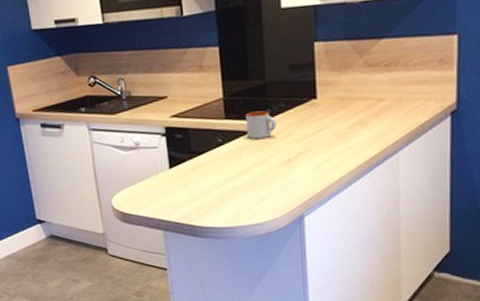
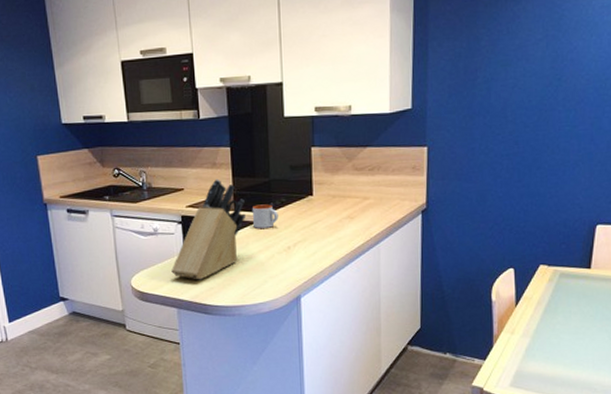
knife block: none [155,83,238,199] -> present [171,179,245,280]

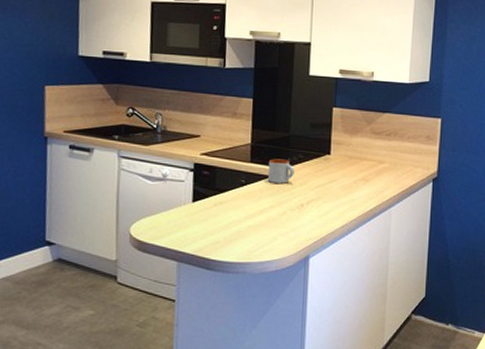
knife block: present [171,179,245,280] -> none [176,129,262,233]

